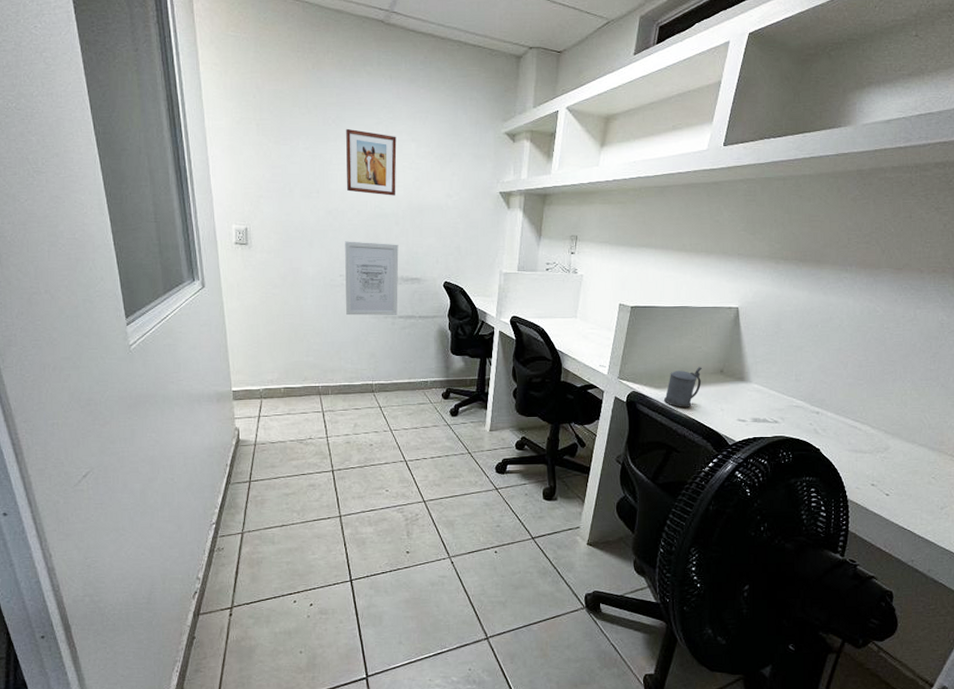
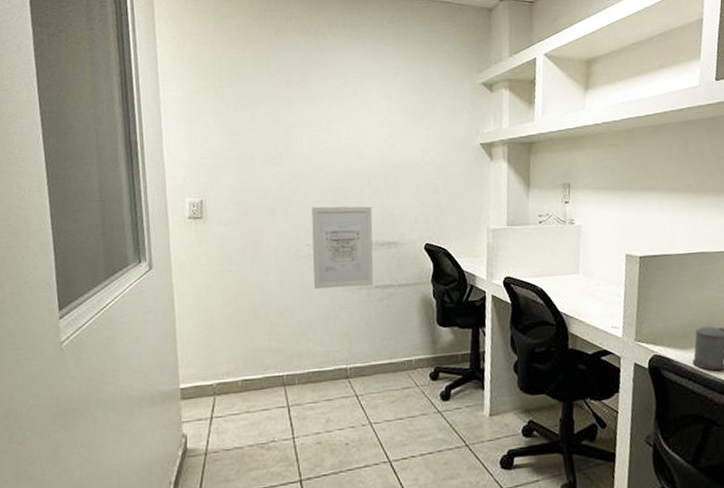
wall art: present [346,128,397,196] -> none [311,90,367,156]

